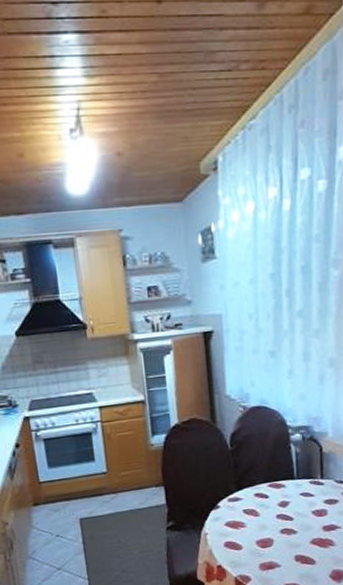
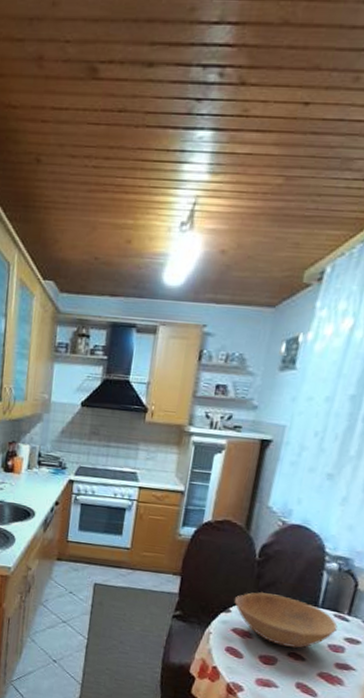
bowl: none [219,477,316,526] -> present [234,591,338,649]

